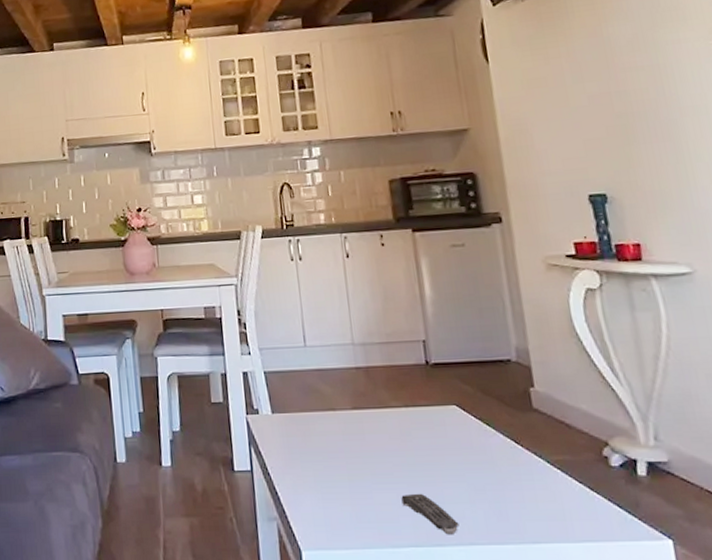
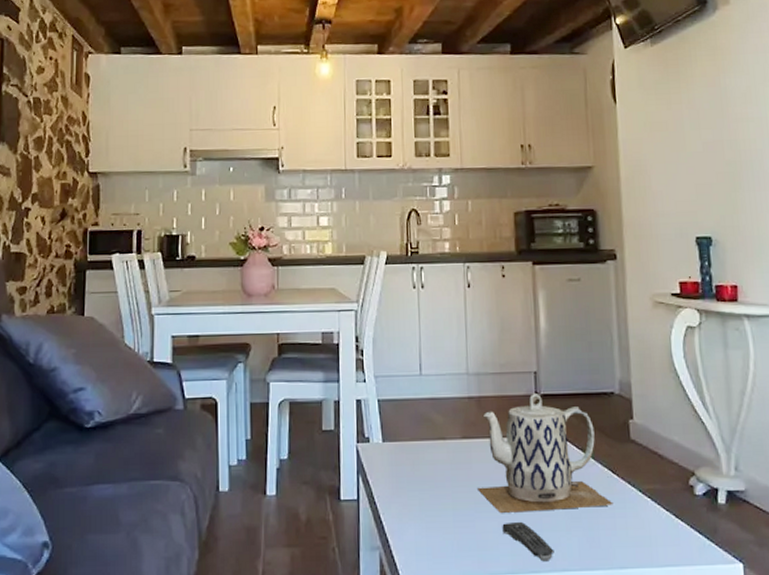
teapot: none [372,363,520,486] -> present [478,394,614,514]

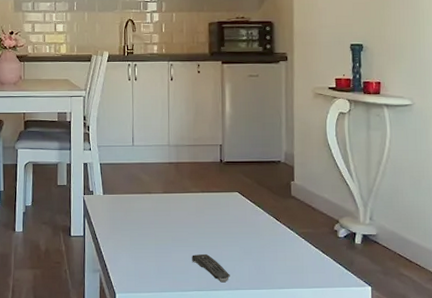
teapot: present [478,394,614,514] -> none [174,161,276,248]

